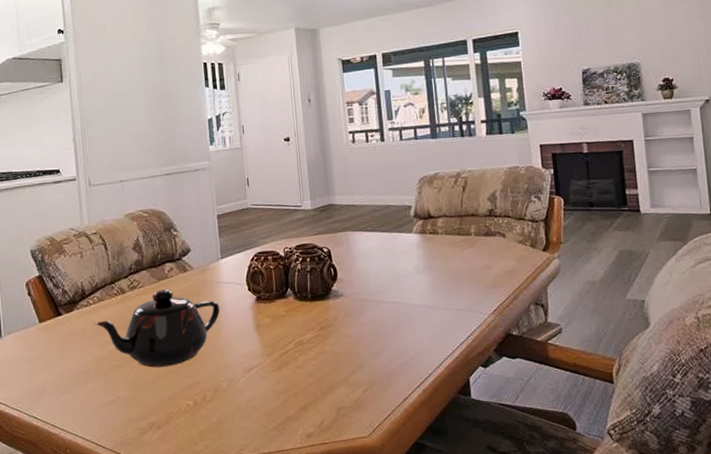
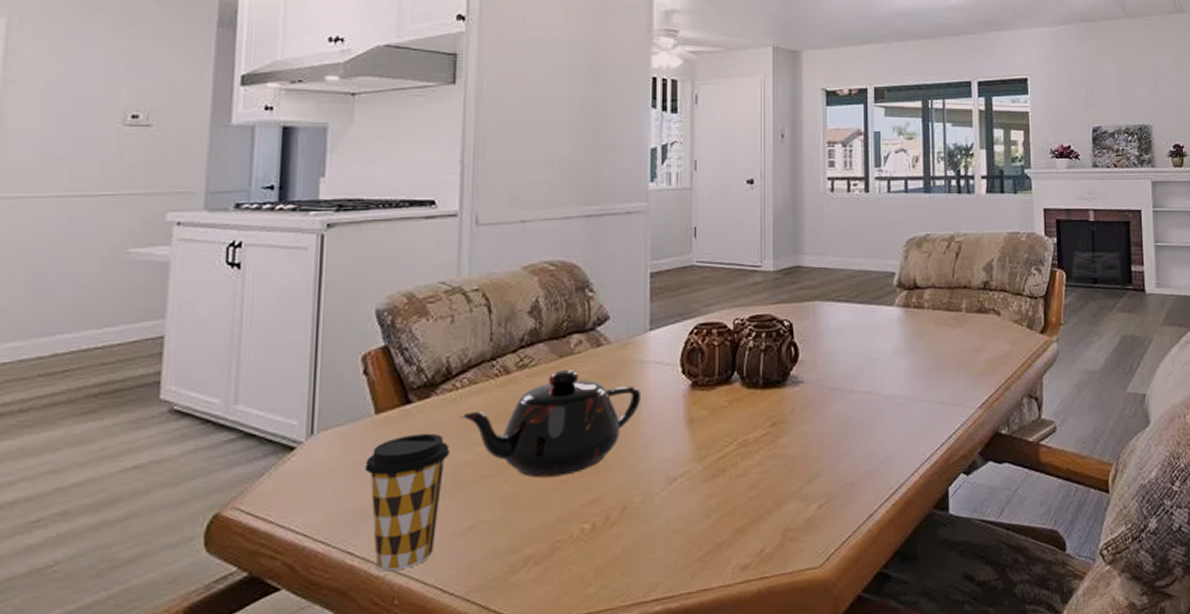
coffee cup: none [37,336,91,431] -> present [365,433,449,572]

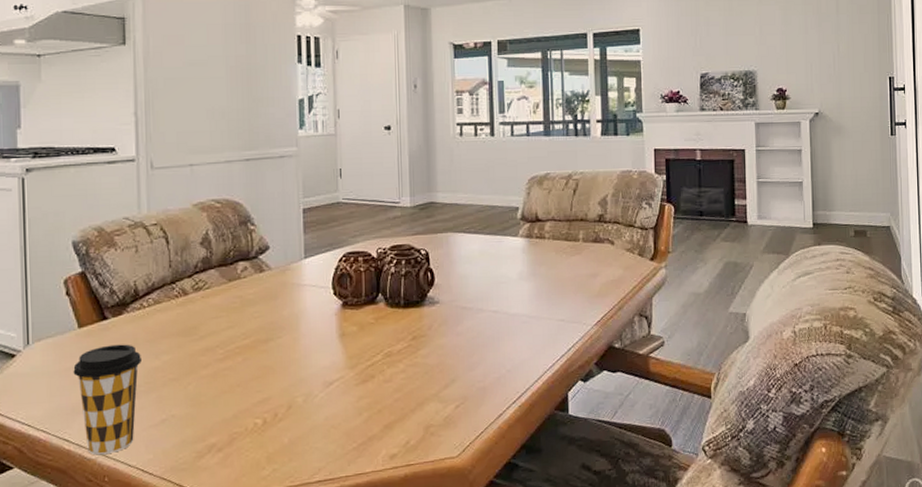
teapot: present [459,368,642,478] -> none [147,291,300,381]

